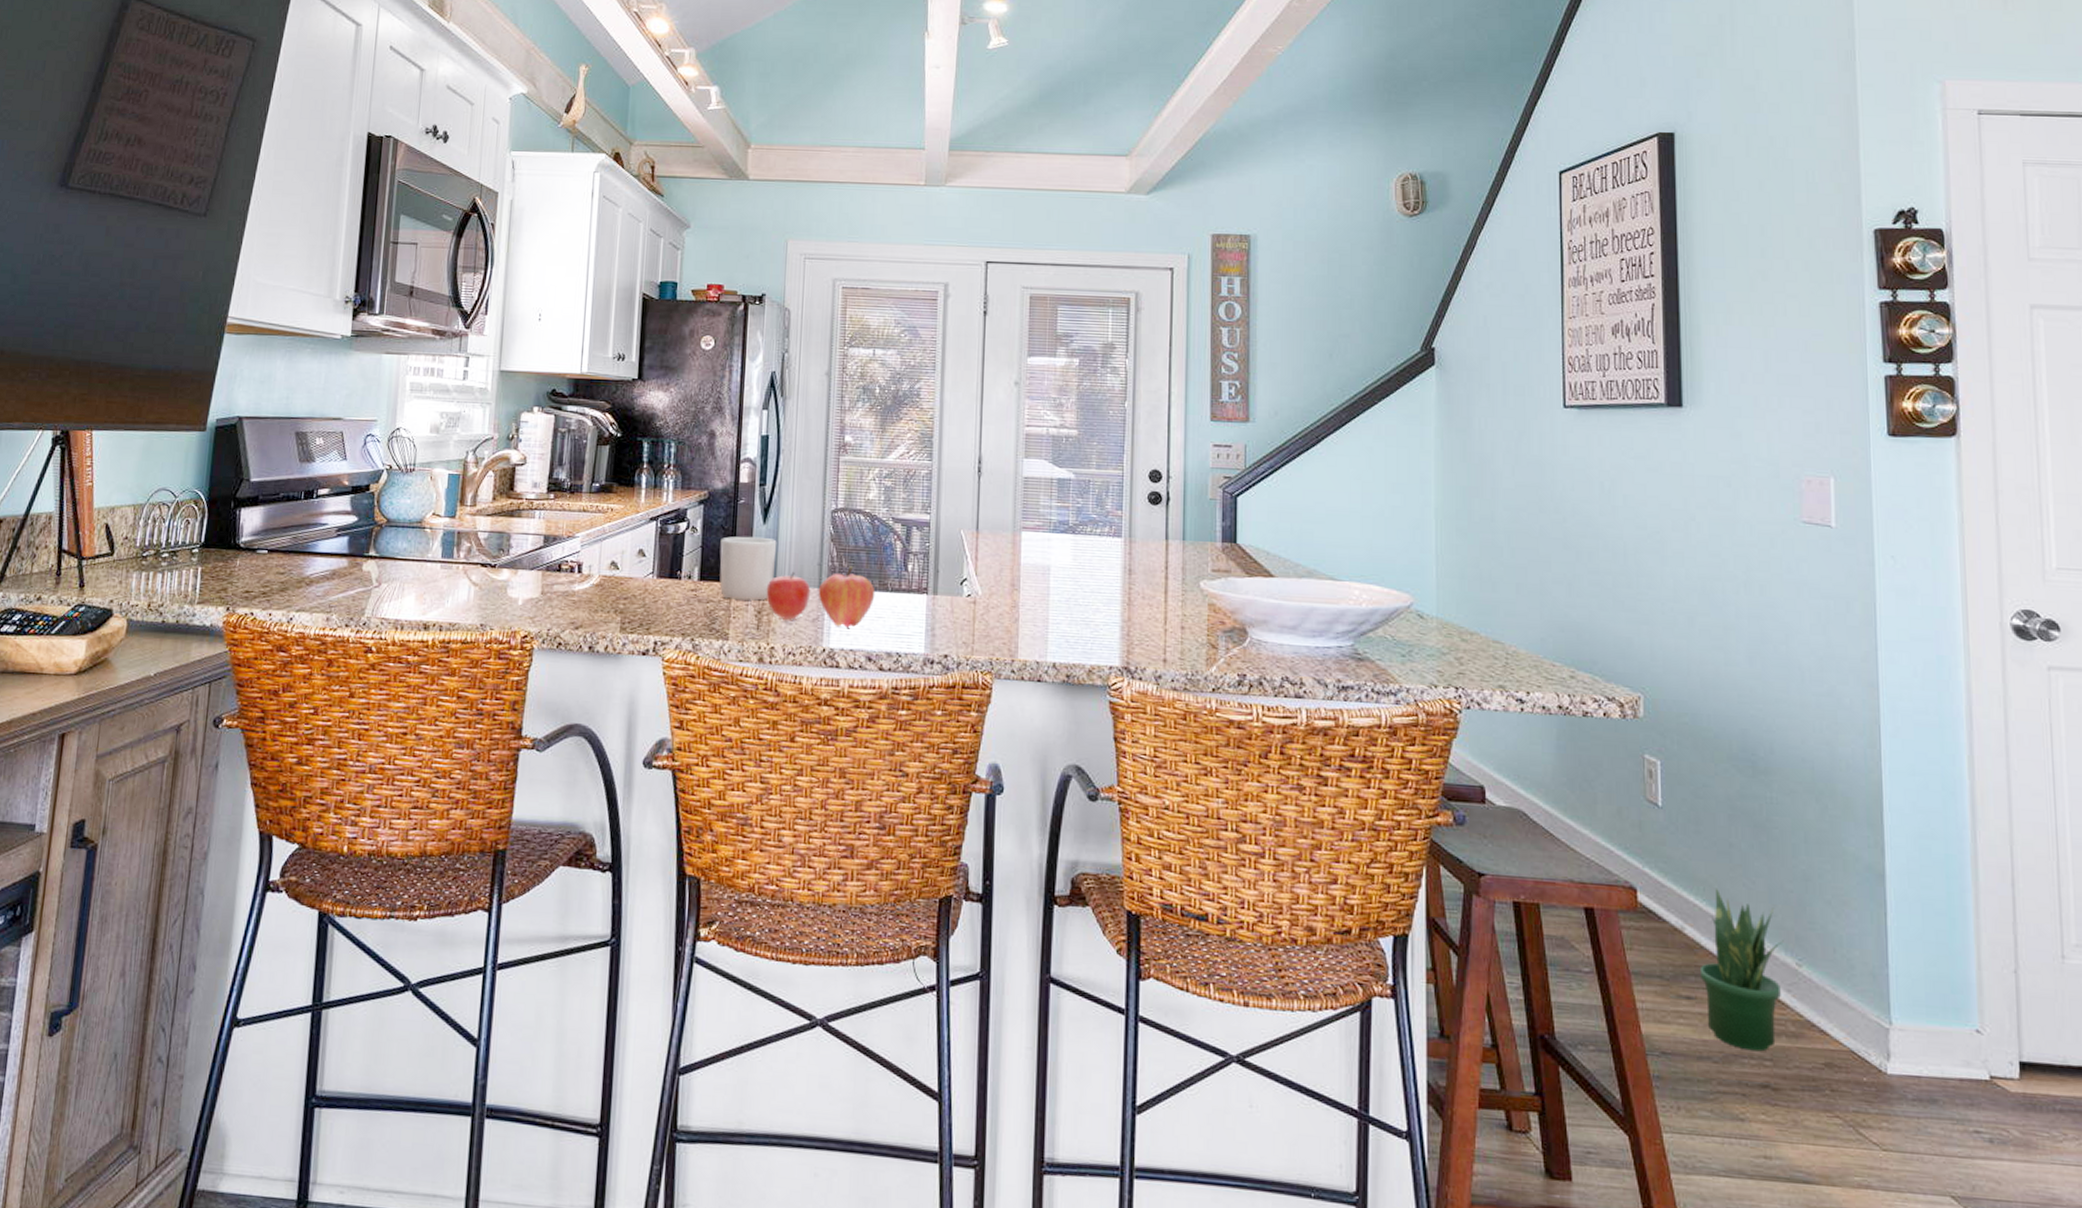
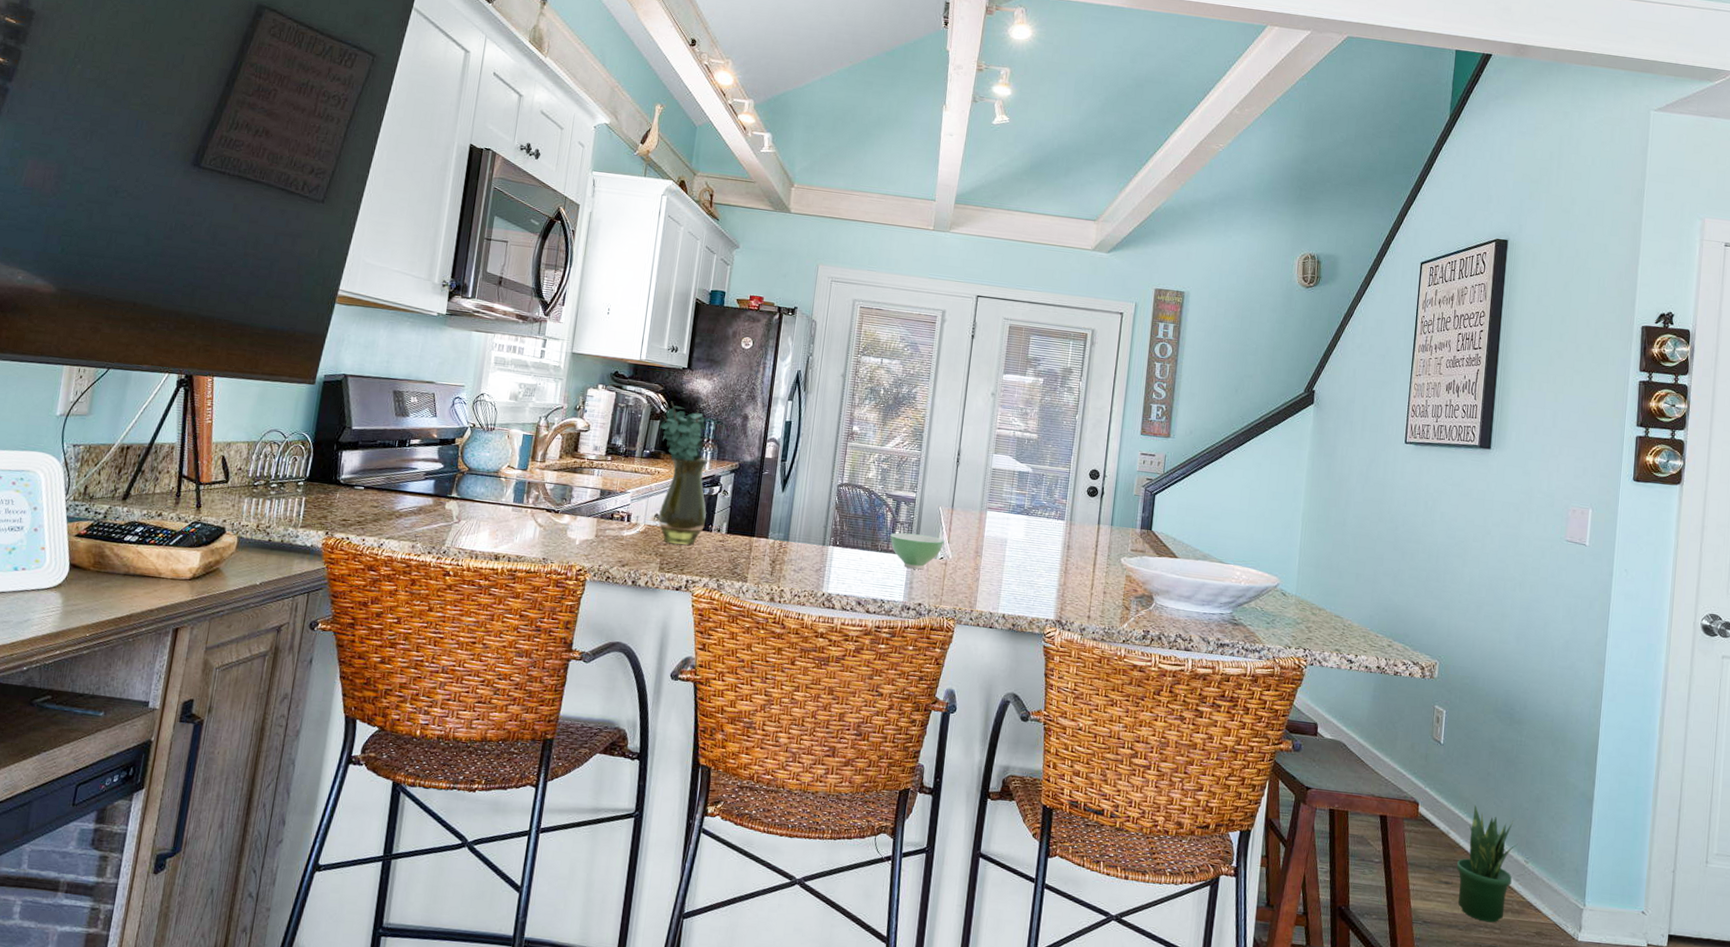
vase: none [609,420,674,597] -> present [658,401,709,545]
mug: present [719,536,777,601] -> none [743,500,792,552]
fruit: present [766,571,811,620] -> none [780,531,817,569]
fruit: present [818,566,875,628] -> none [822,529,868,578]
bowl: none [900,566,971,612] -> present [889,532,945,570]

